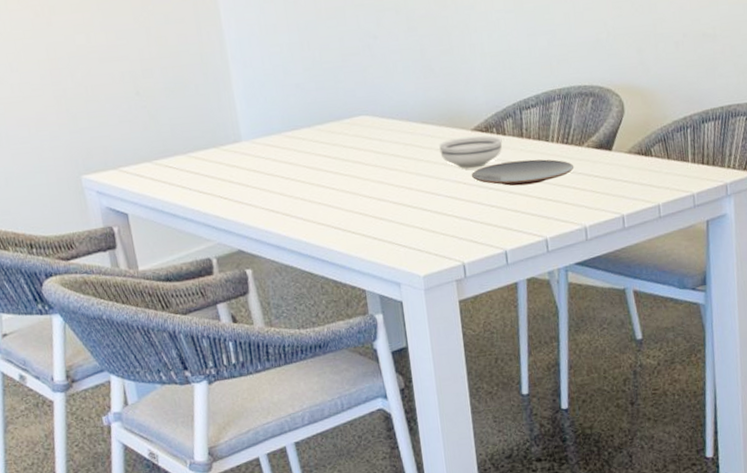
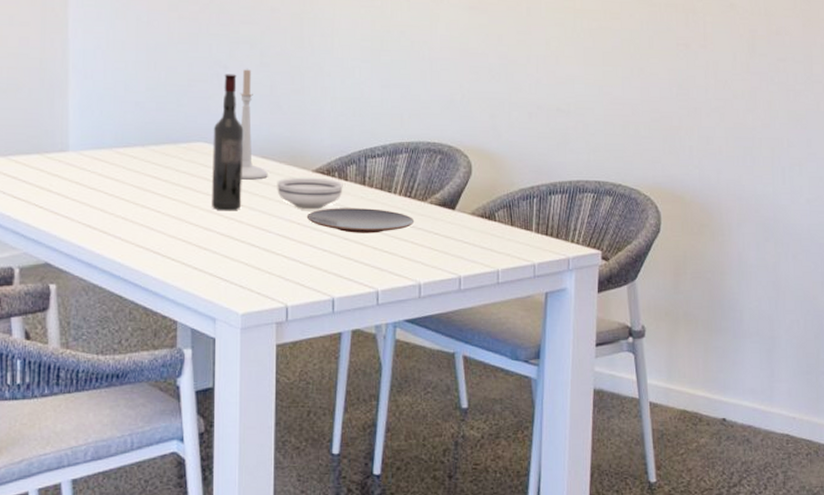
wine bottle: none [372,43,409,180] -> present [212,74,244,211]
candlestick: none [392,35,430,147] -> present [240,68,268,180]

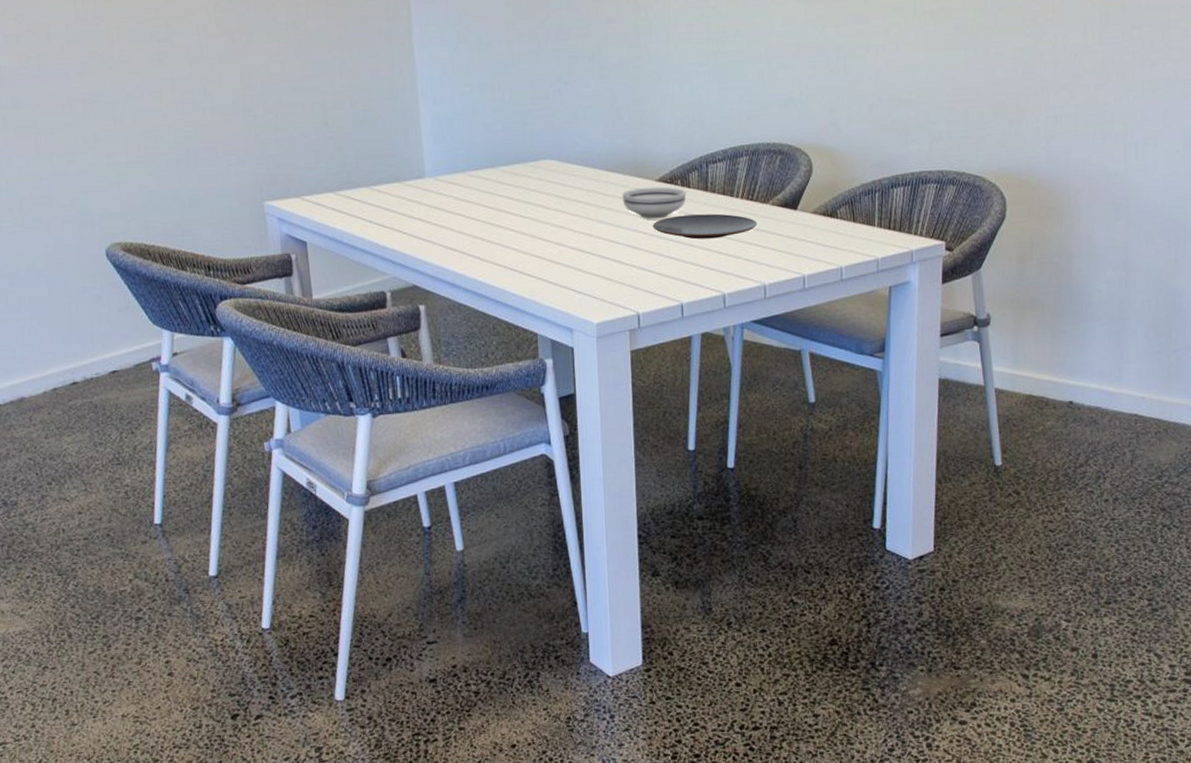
wine bottle: present [212,74,244,211] -> none [558,89,590,226]
candlestick: present [240,68,268,180] -> none [582,82,613,194]

